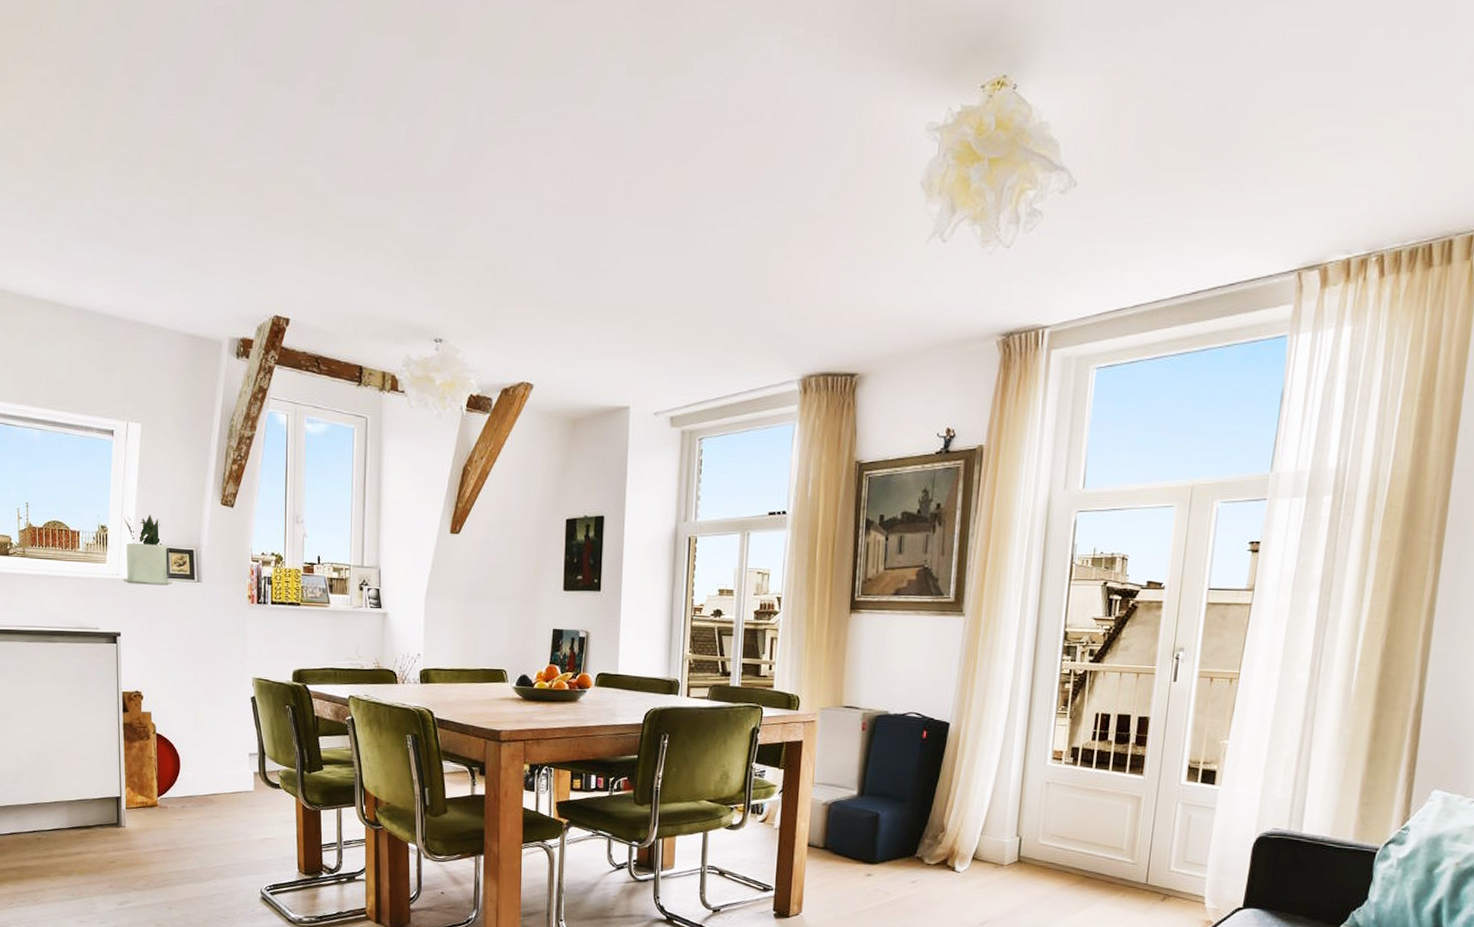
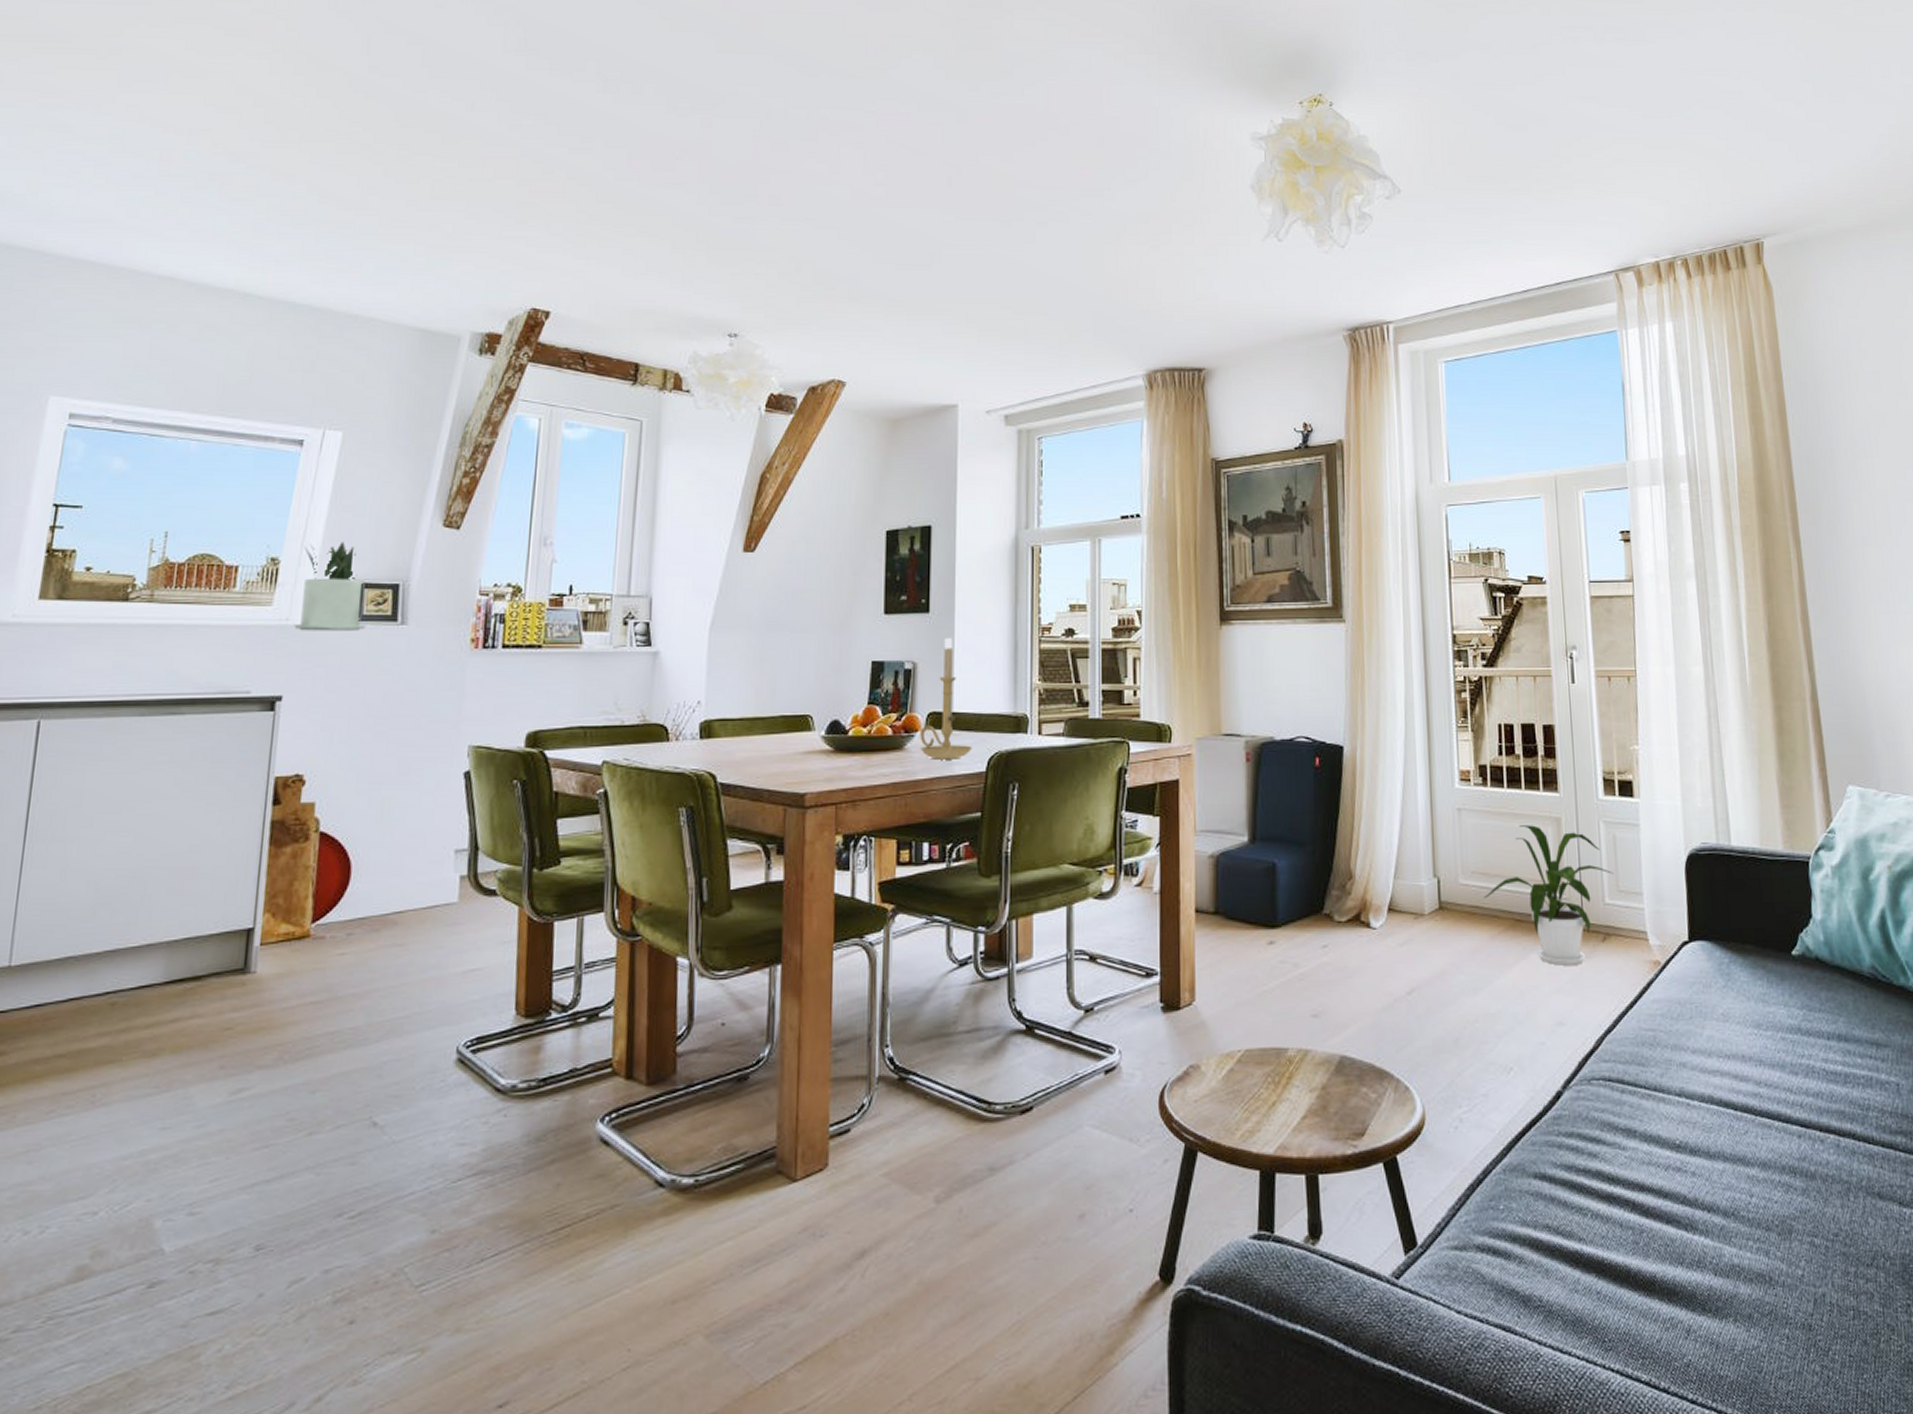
candle holder: none [590,612,632,712] -> present [920,637,972,760]
house plant: none [1059,800,1183,917] -> present [1484,825,1614,966]

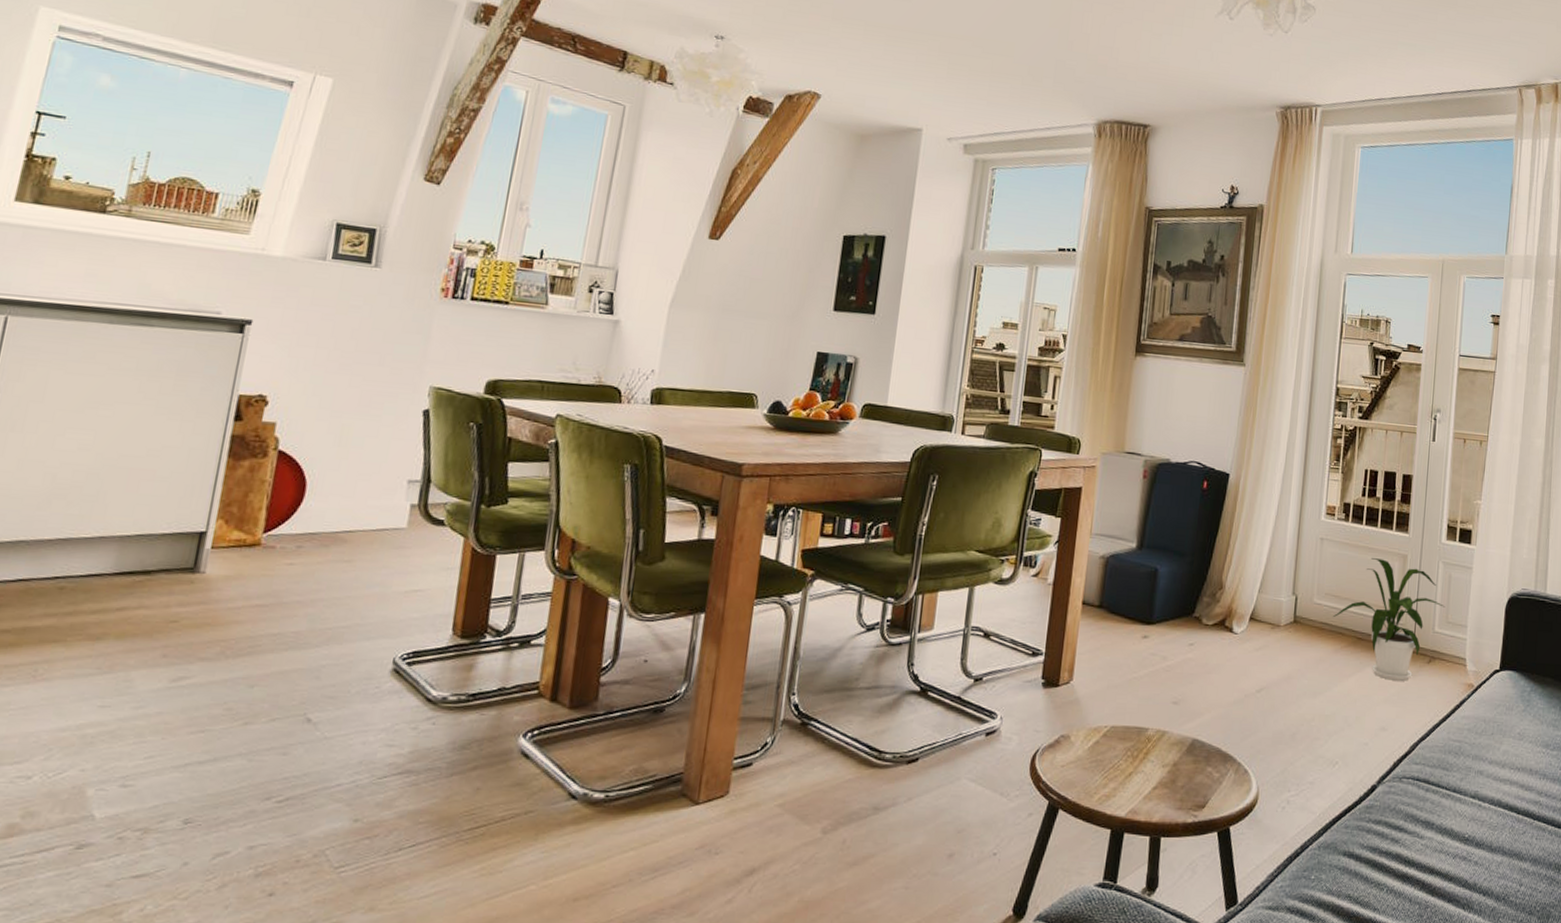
planter: present [294,542,366,631] -> none [269,182,343,268]
candle holder: present [920,637,972,760] -> none [854,338,900,448]

